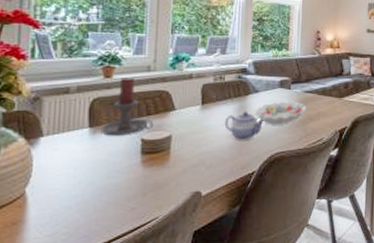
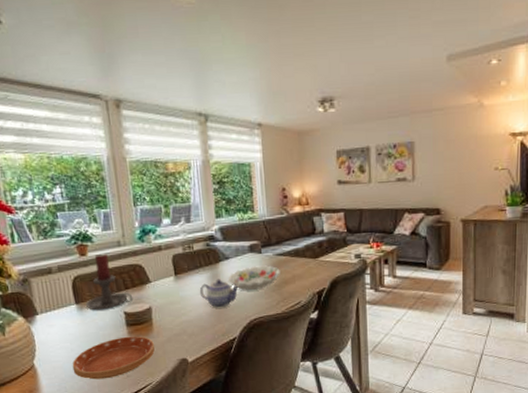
saucer: none [70,165,168,212] -> present [72,336,155,380]

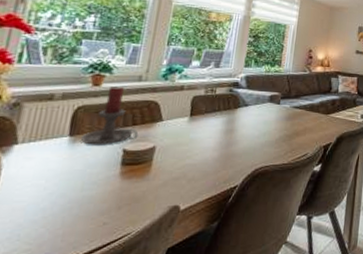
saucer: present [72,336,155,380] -> none [36,177,147,227]
teapot: present [199,279,240,308] -> none [211,124,253,154]
decorative bowl: present [227,265,280,290] -> none [242,115,294,138]

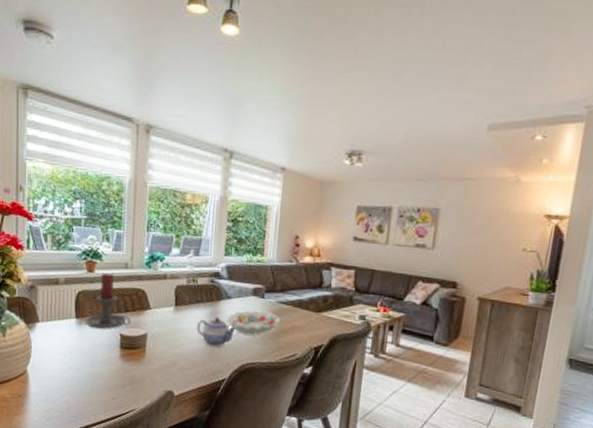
teapot: none [211,124,253,154] -> present [196,316,238,347]
decorative bowl: none [242,115,294,138] -> present [226,310,280,334]

